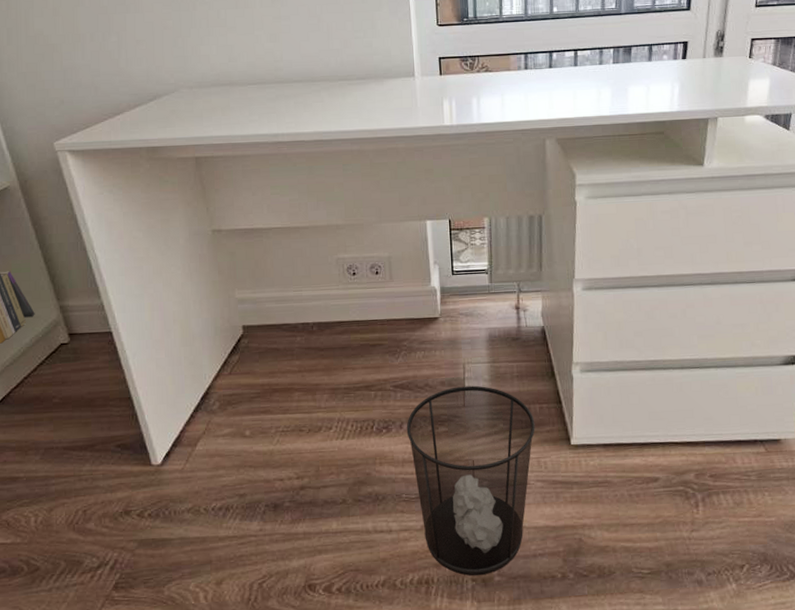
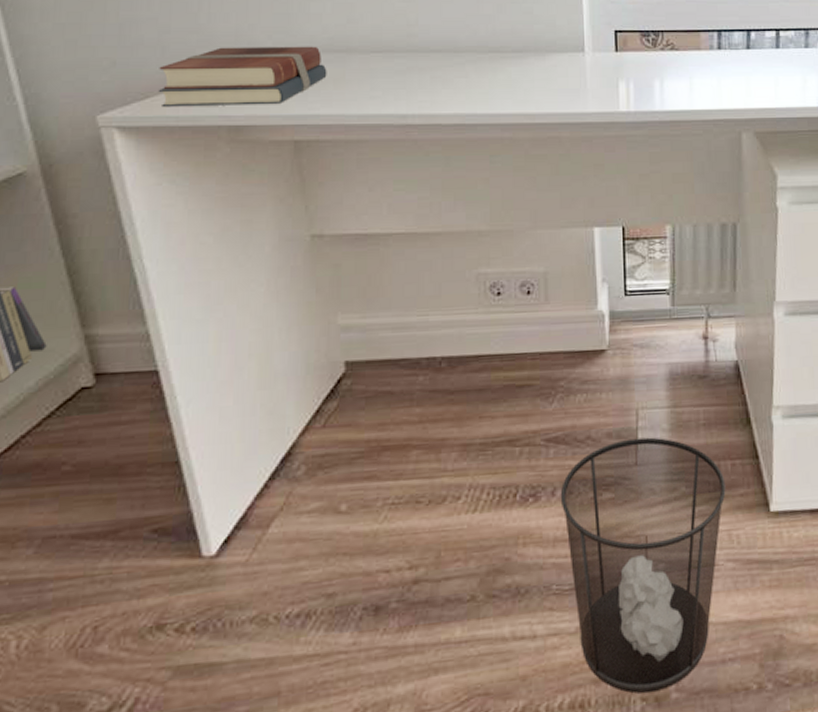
books: none [94,81,216,135] -> present [158,46,327,108]

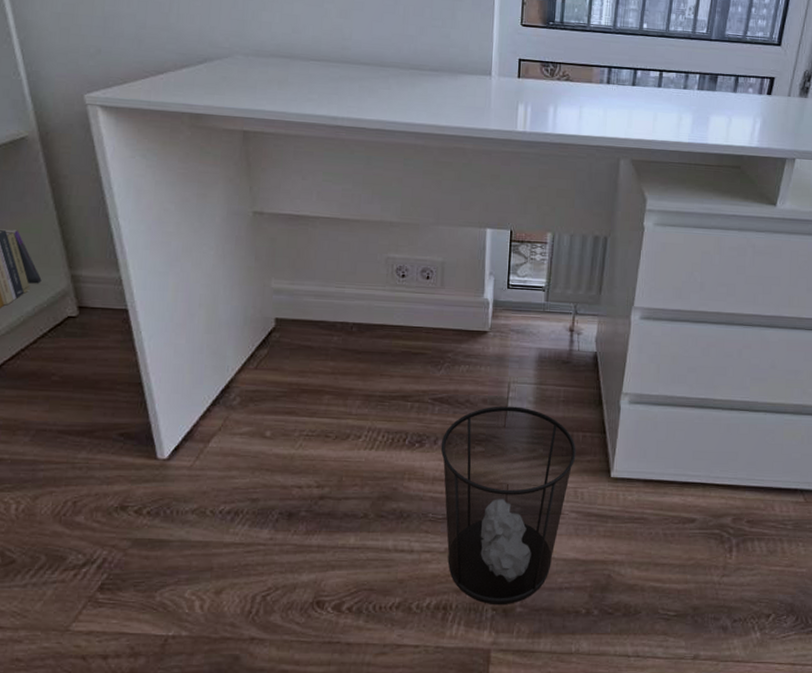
books: present [158,46,327,108] -> none [134,45,273,99]

